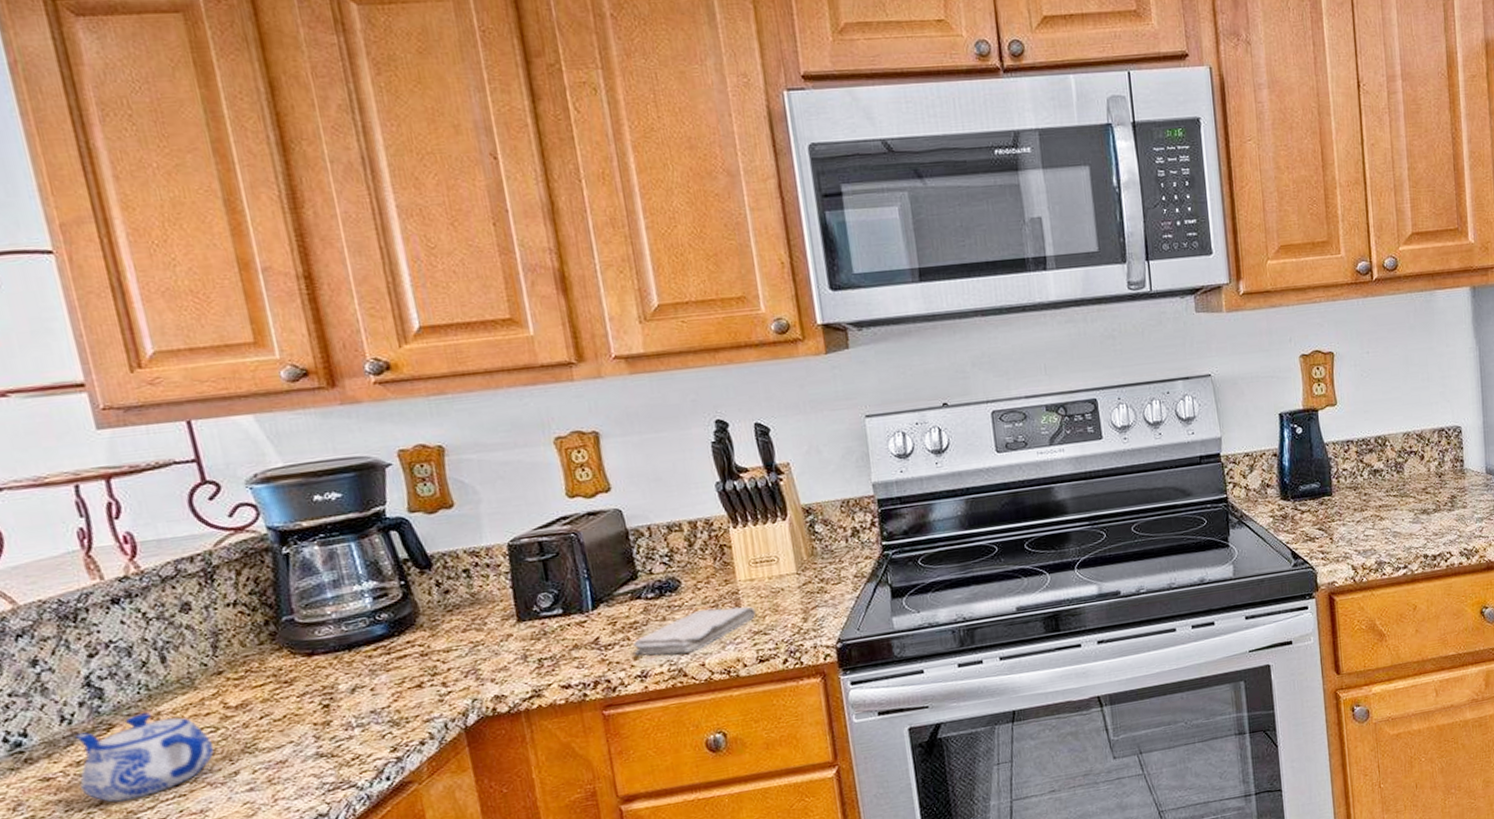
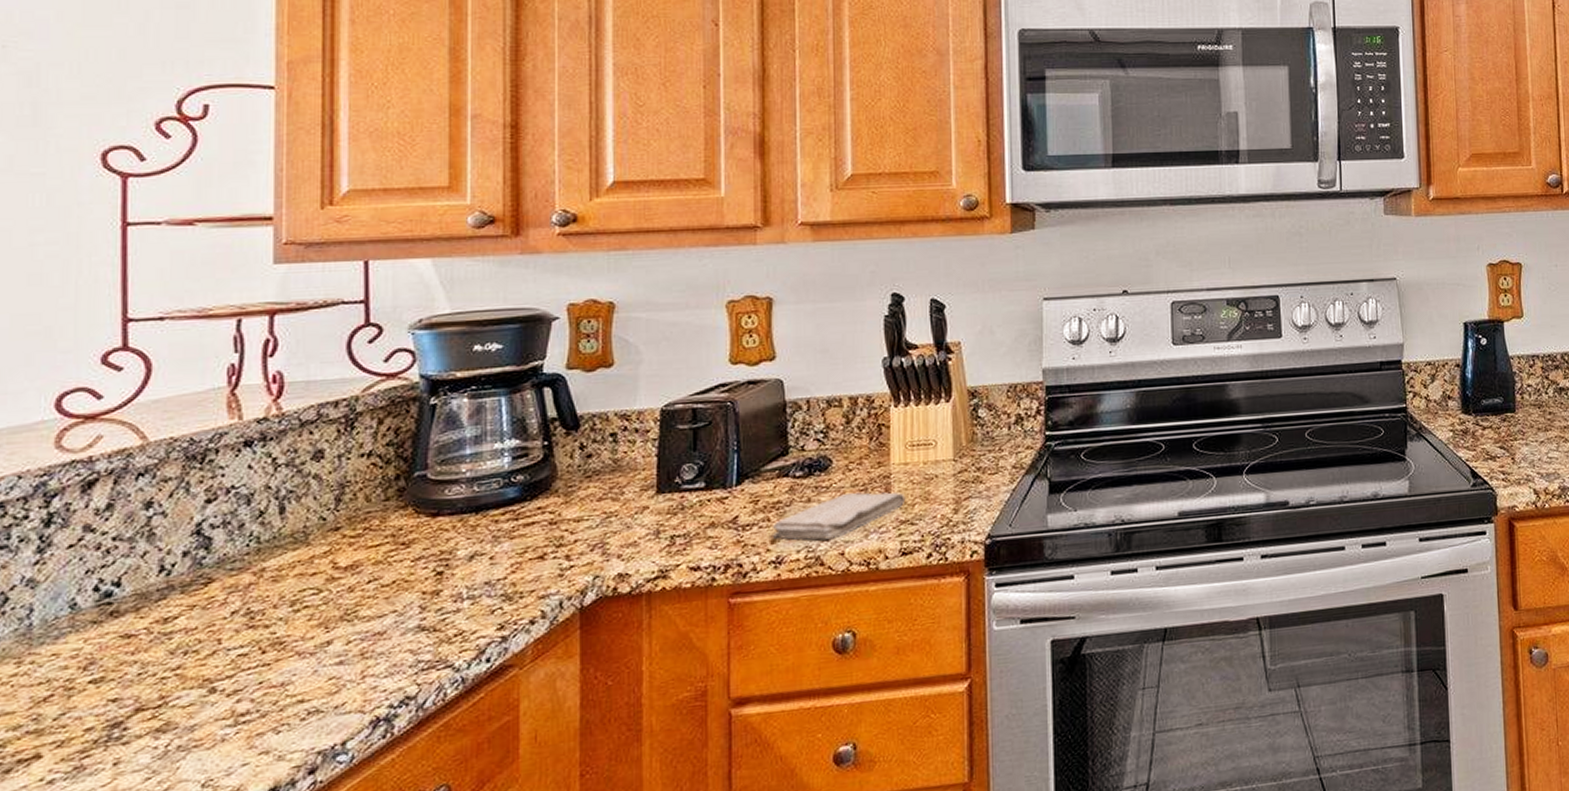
teapot: present [75,712,215,803] -> none [161,567,313,668]

